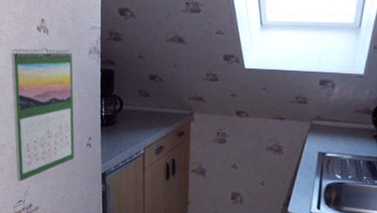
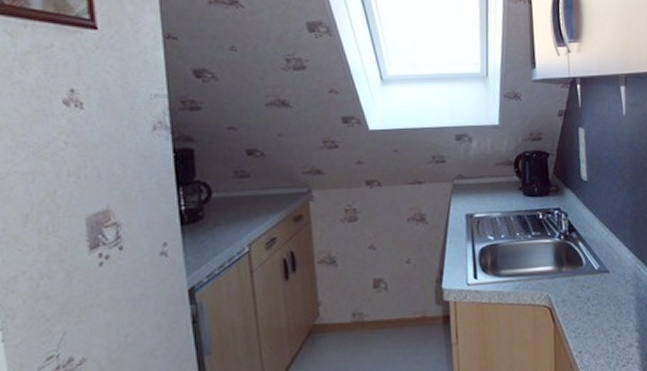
calendar: present [11,46,75,182] -> none [18,126,142,328]

